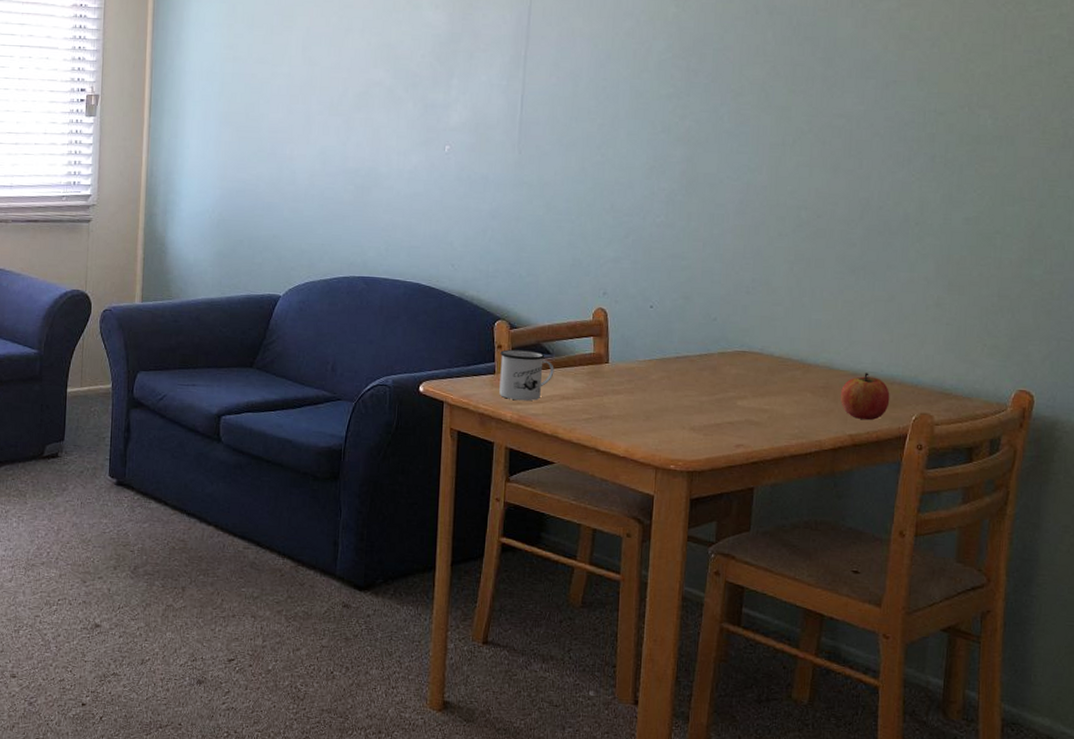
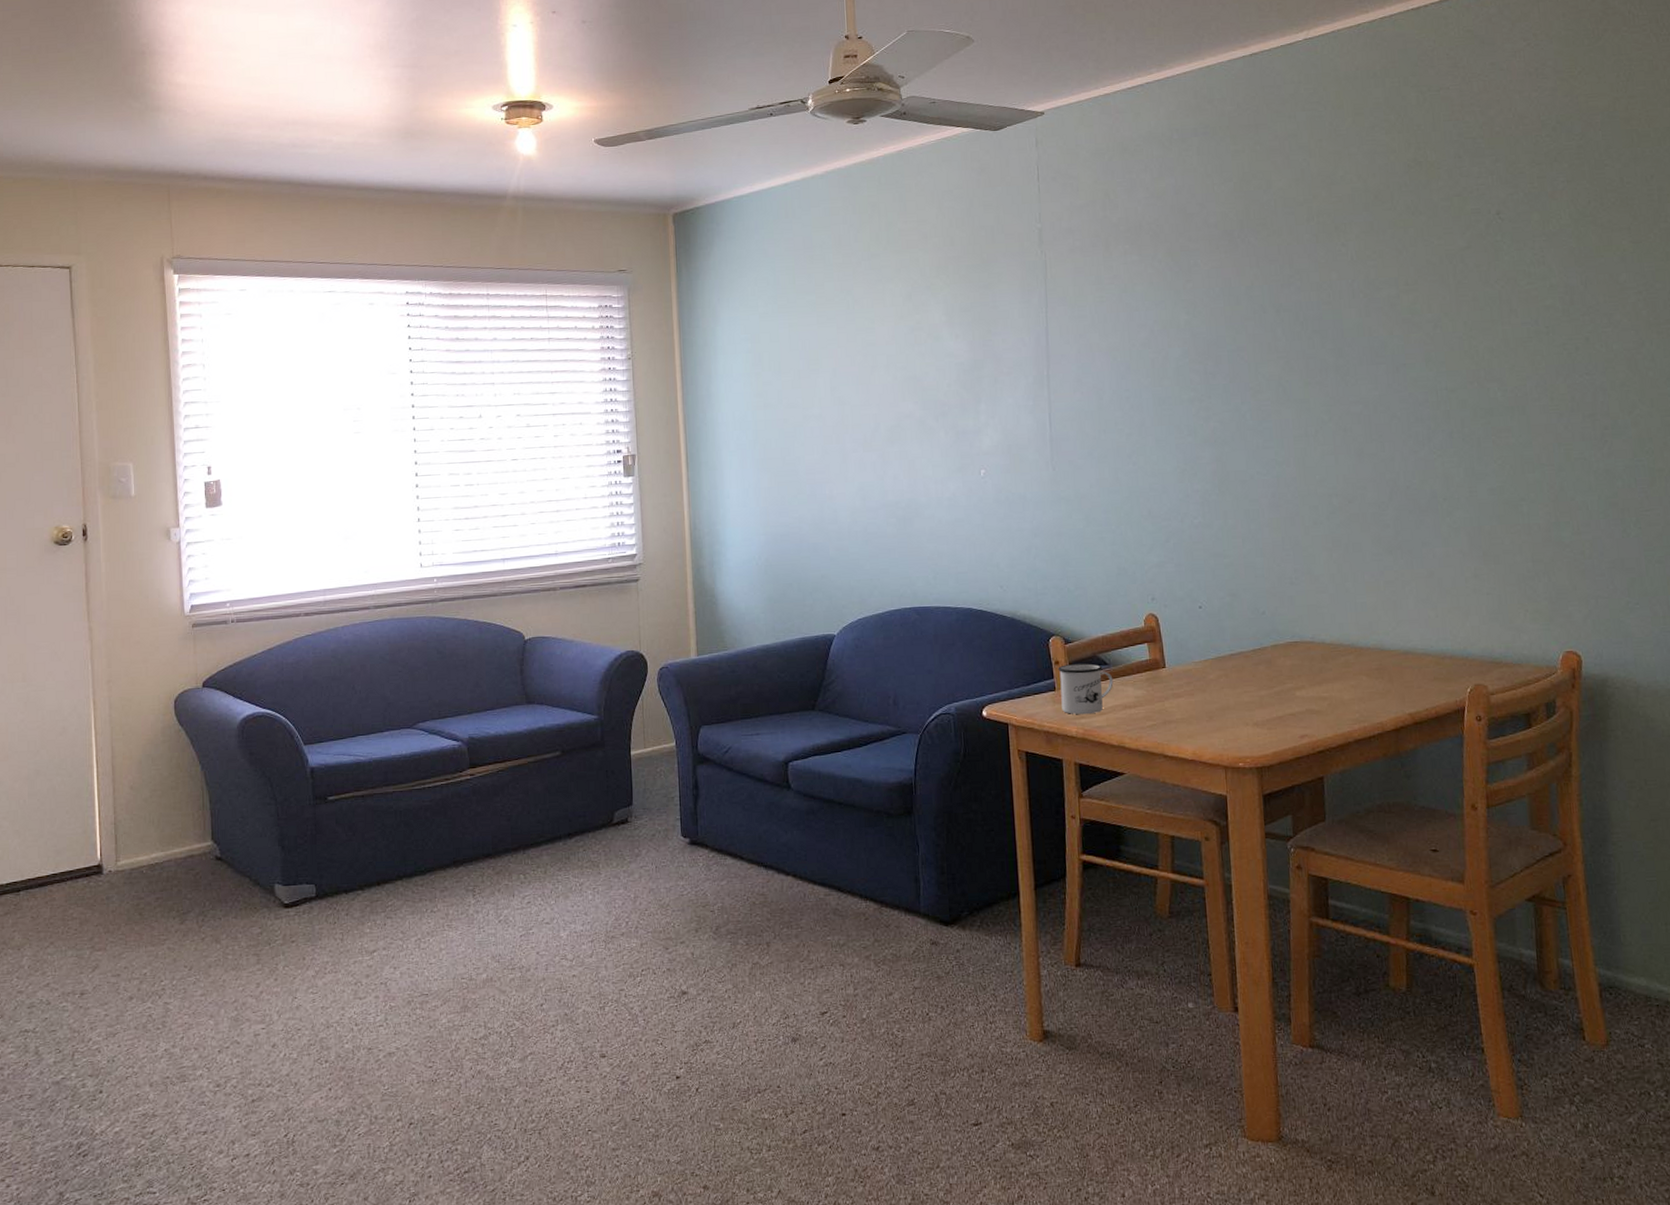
apple: present [841,373,890,421] -> none [1395,650,1444,697]

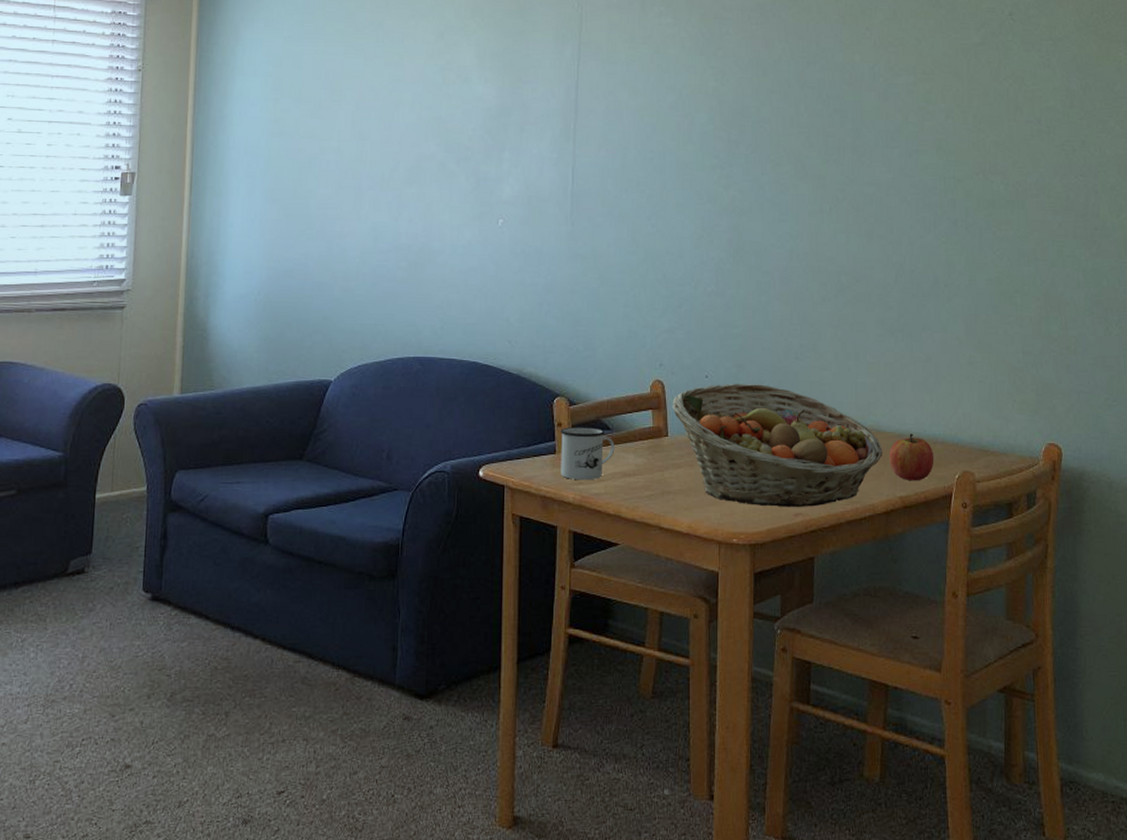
fruit basket: none [1167,611,1388,730] -> present [672,383,882,507]
apple: none [1395,650,1444,697] -> present [889,433,934,481]

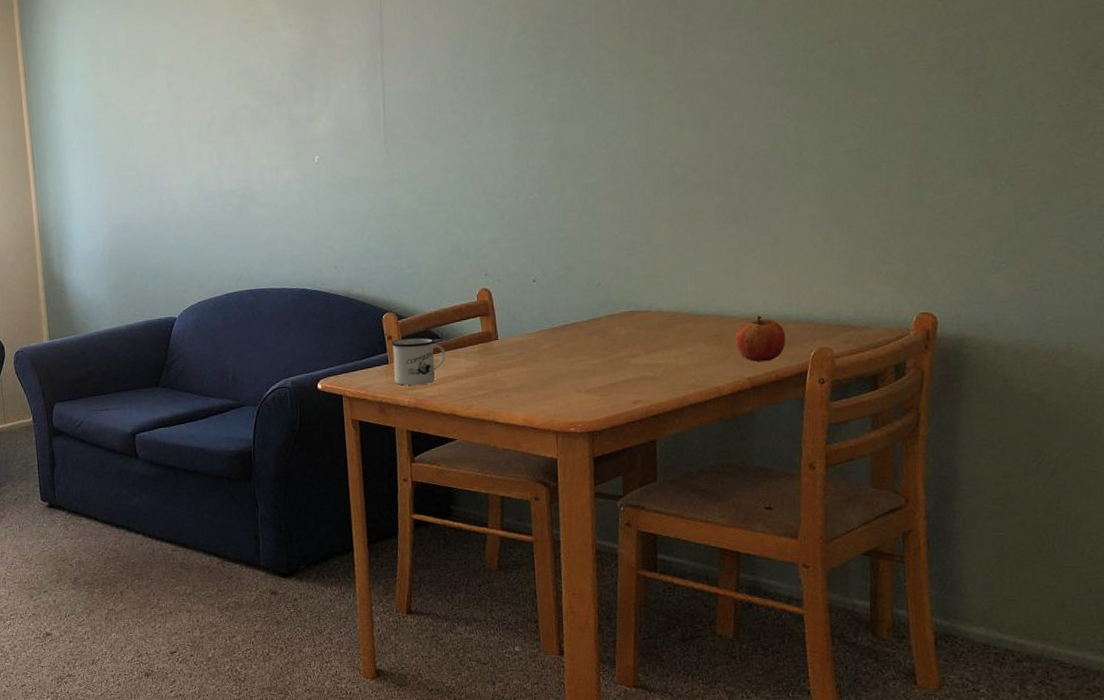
fruit basket: present [672,383,882,507] -> none [500,282,727,397]

